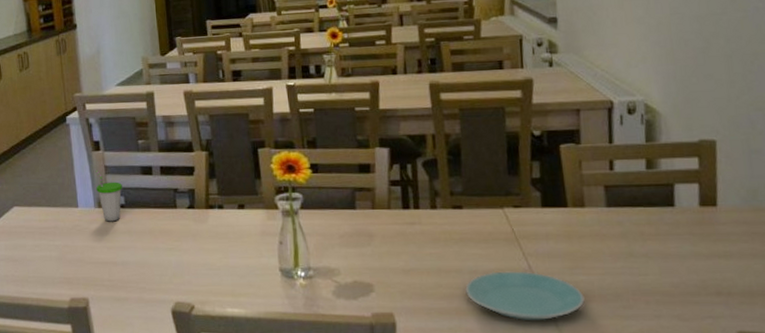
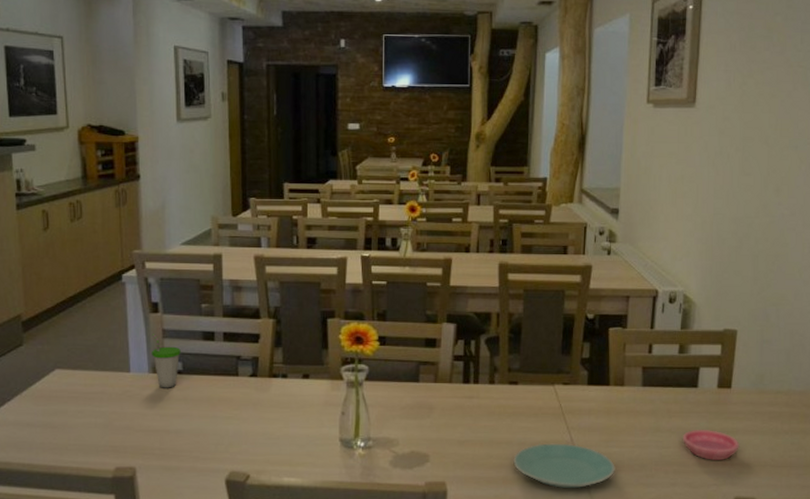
saucer: none [663,254,736,289] -> present [683,430,739,460]

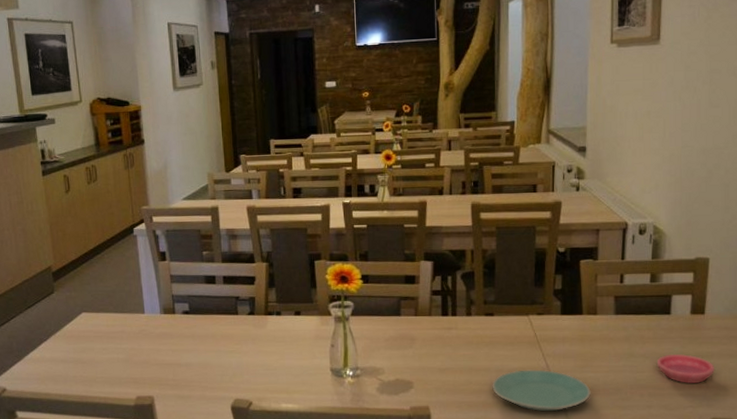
cup: present [152,334,181,388] -> none [161,279,187,327]

